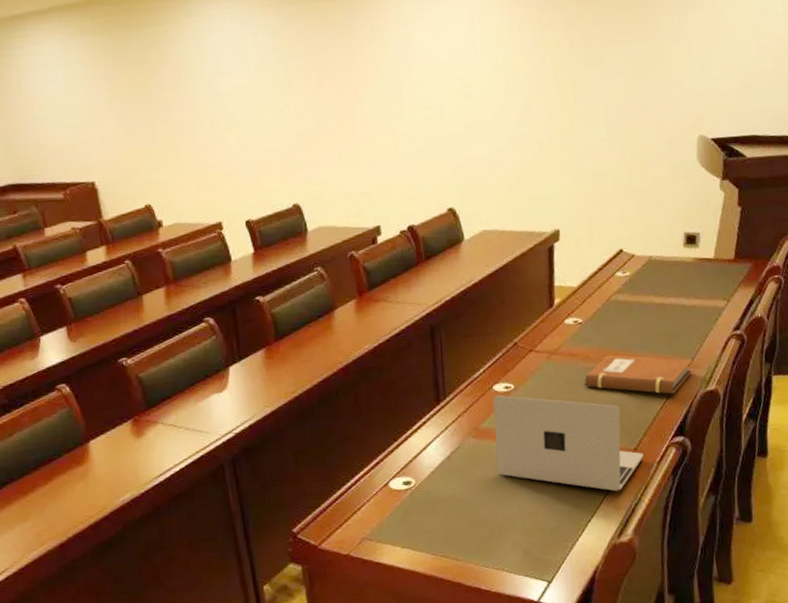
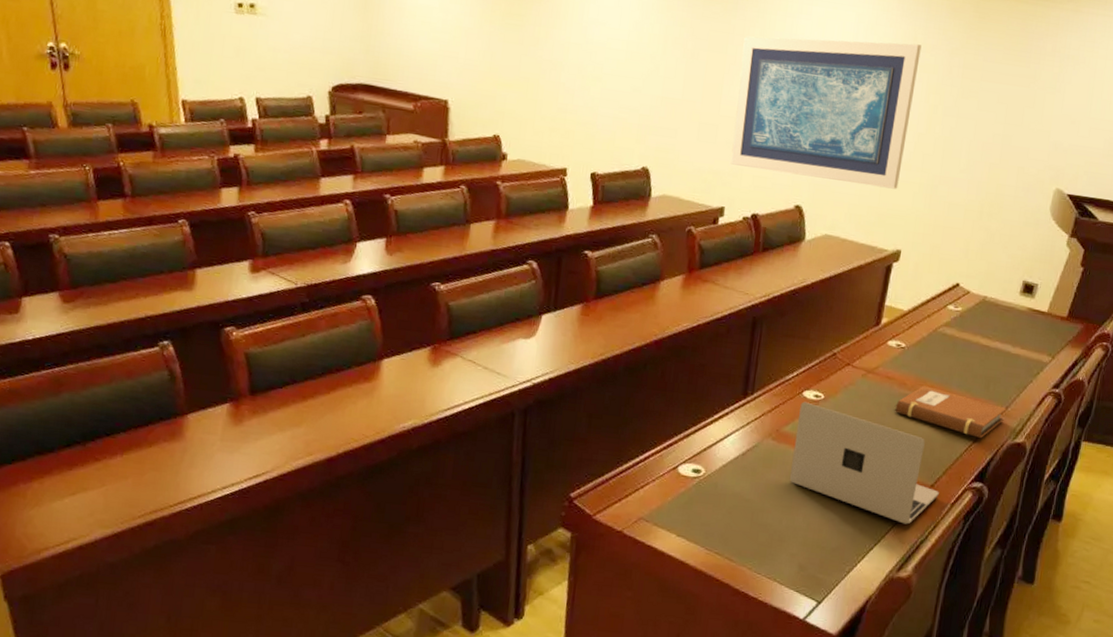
wall art: none [364,24,544,183] -> present [730,36,922,189]

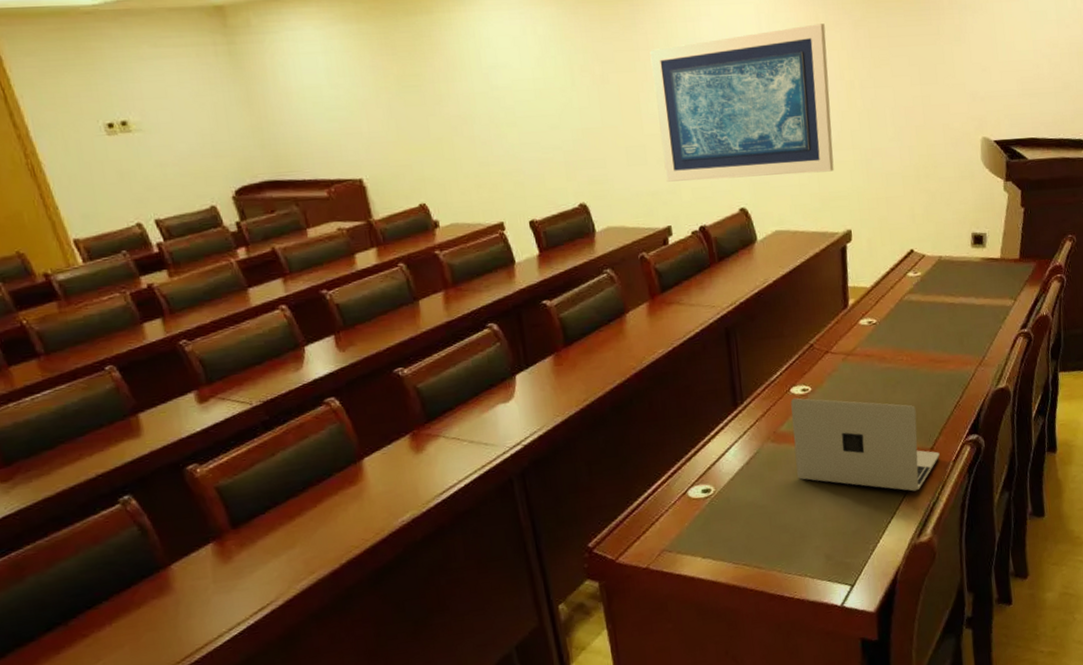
notebook: present [894,385,1007,438] -> none [879,355,984,393]

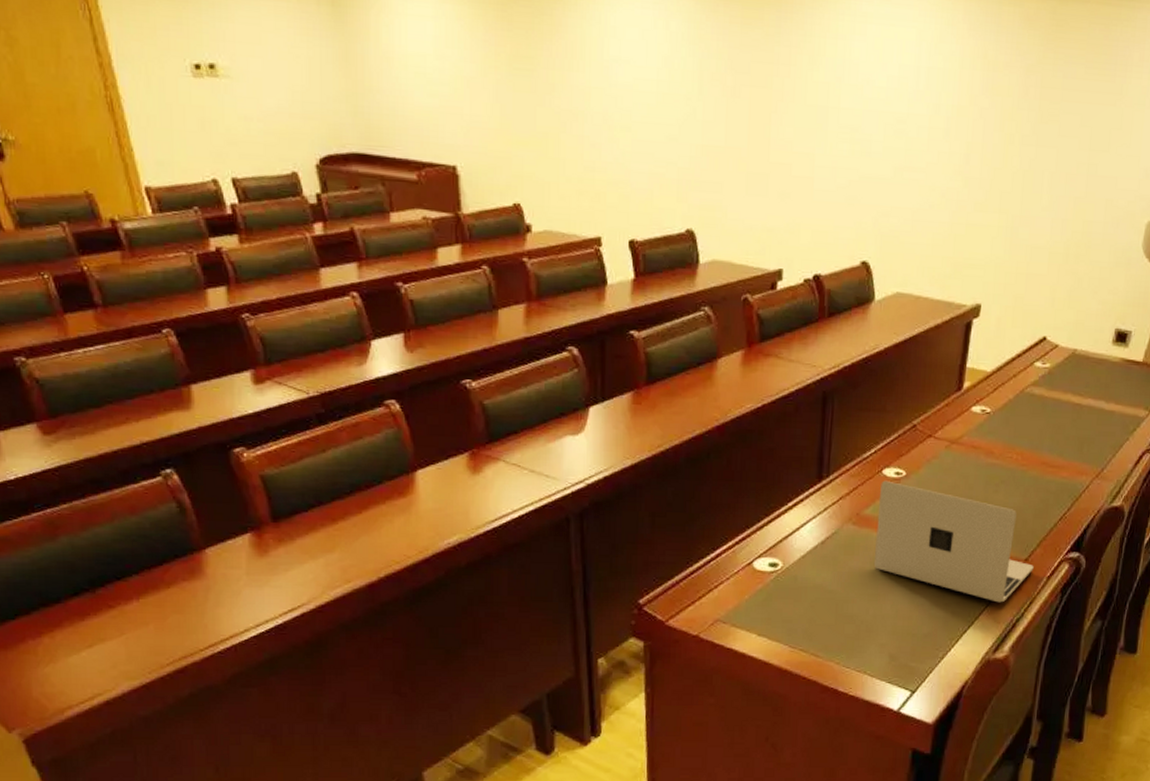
wall art: present [650,23,834,182] -> none [785,62,993,235]

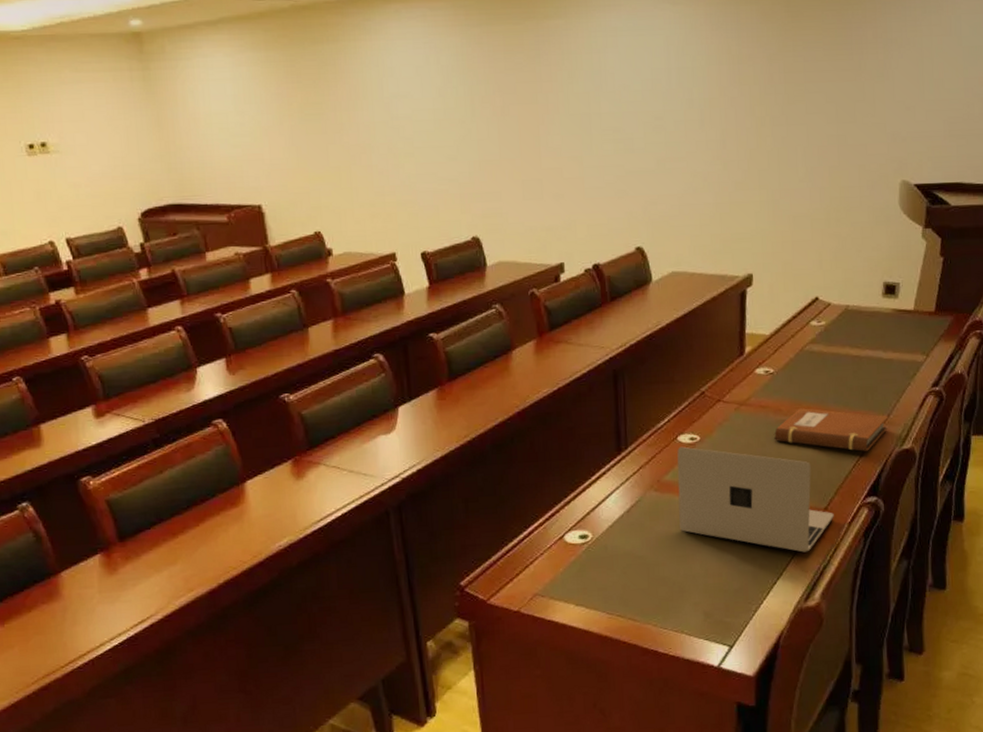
notebook: none [982,453,1102,505] -> present [773,408,889,451]

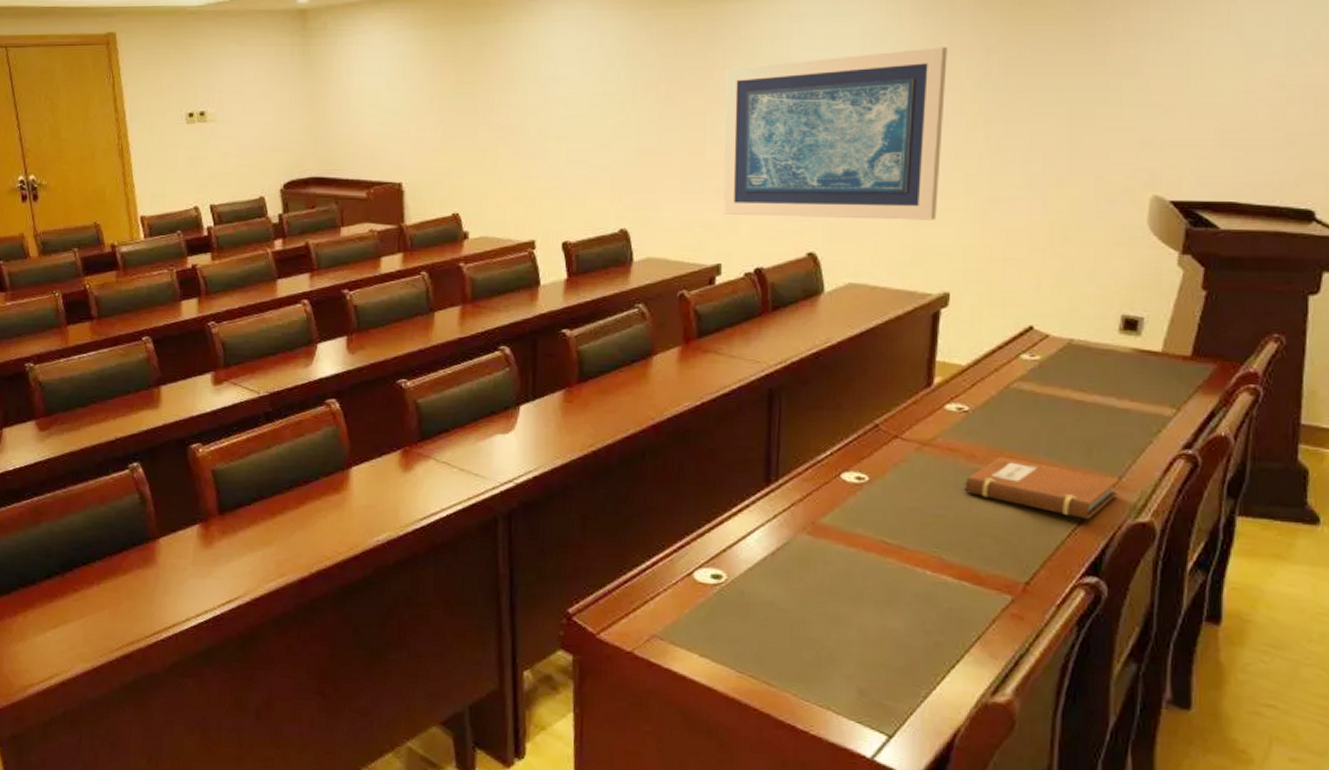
wall art: none [553,57,738,218] -> present [723,47,947,220]
laptop: present [677,446,834,553] -> none [834,486,1038,634]

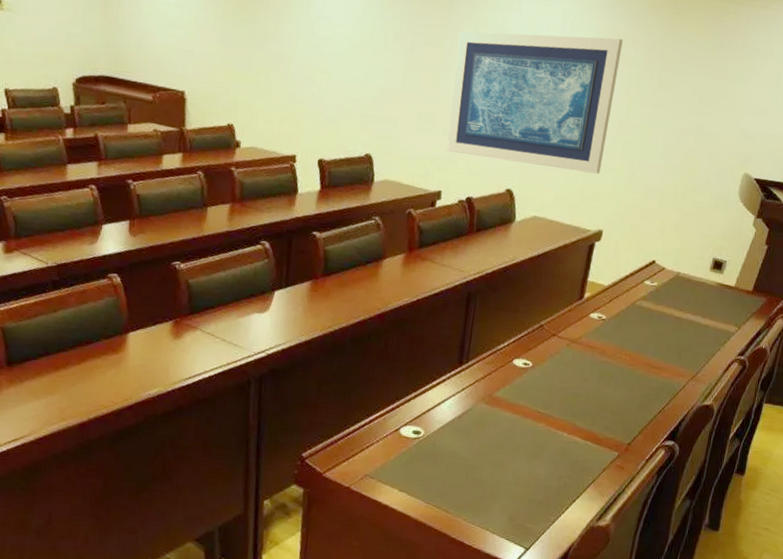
notebook: present [963,457,1120,519] -> none [595,354,697,401]

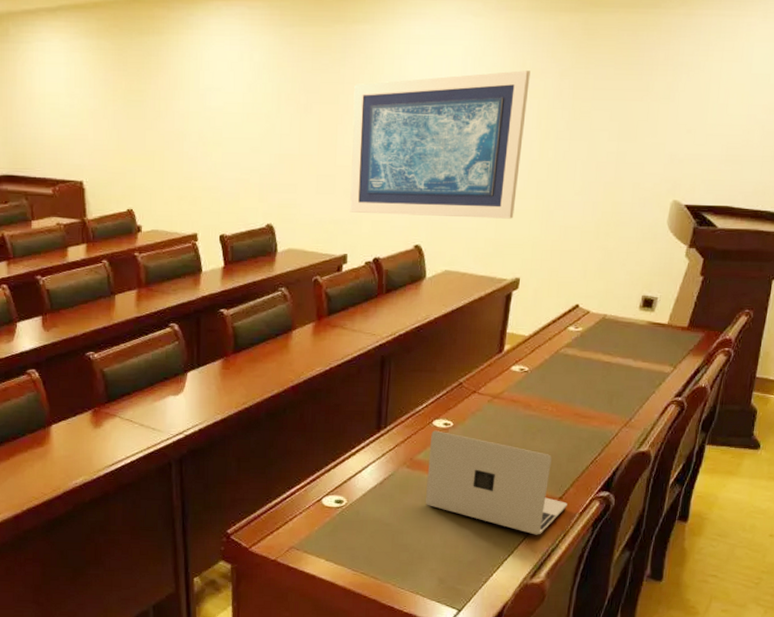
laptop: none [500,369,635,479] -> present [425,430,567,535]

